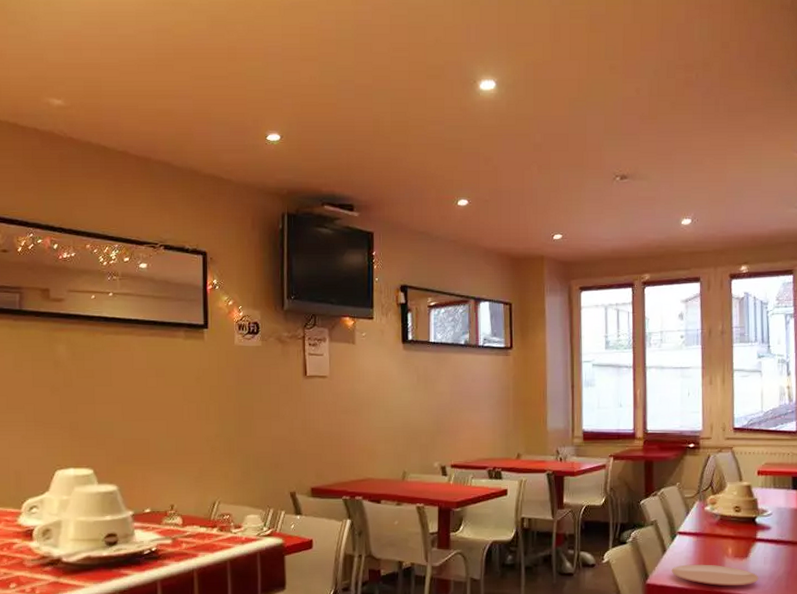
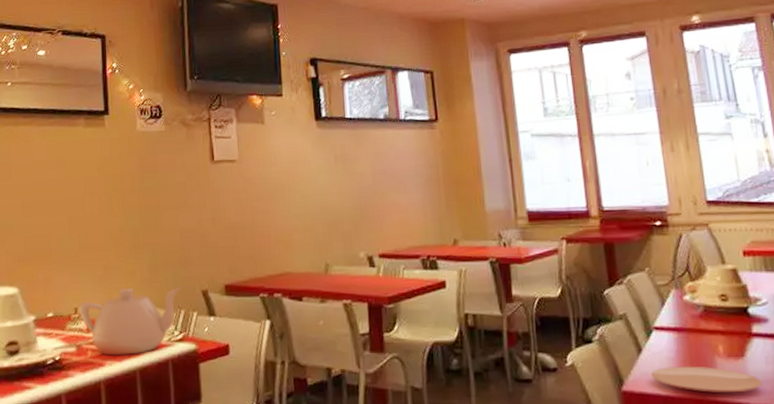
teapot: none [175,488,272,548] -> present [79,287,182,356]

